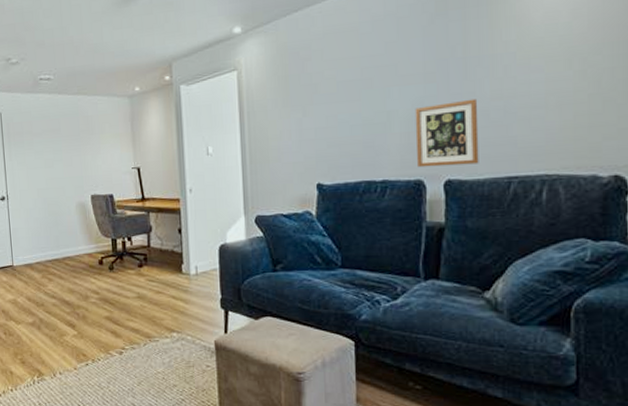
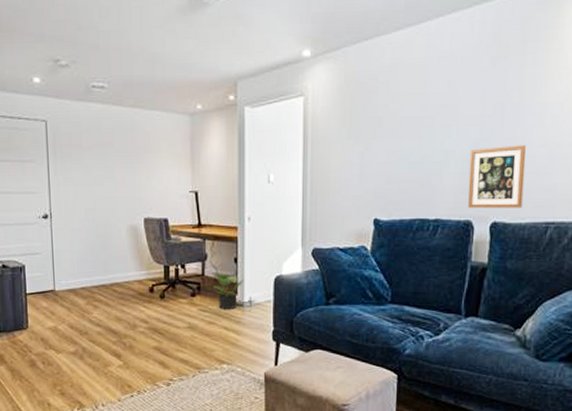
potted plant: none [158,244,189,280] -> present [212,273,244,310]

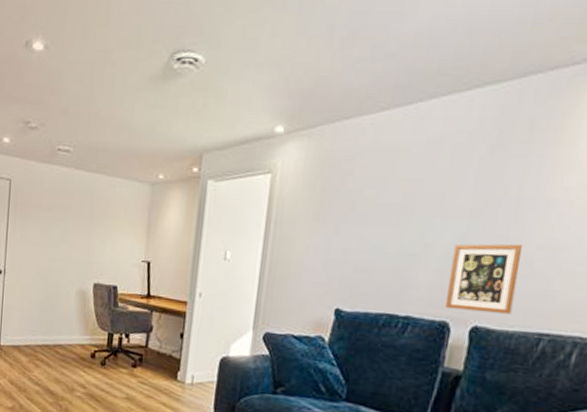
potted plant: present [212,273,244,310] -> none [156,346,188,386]

